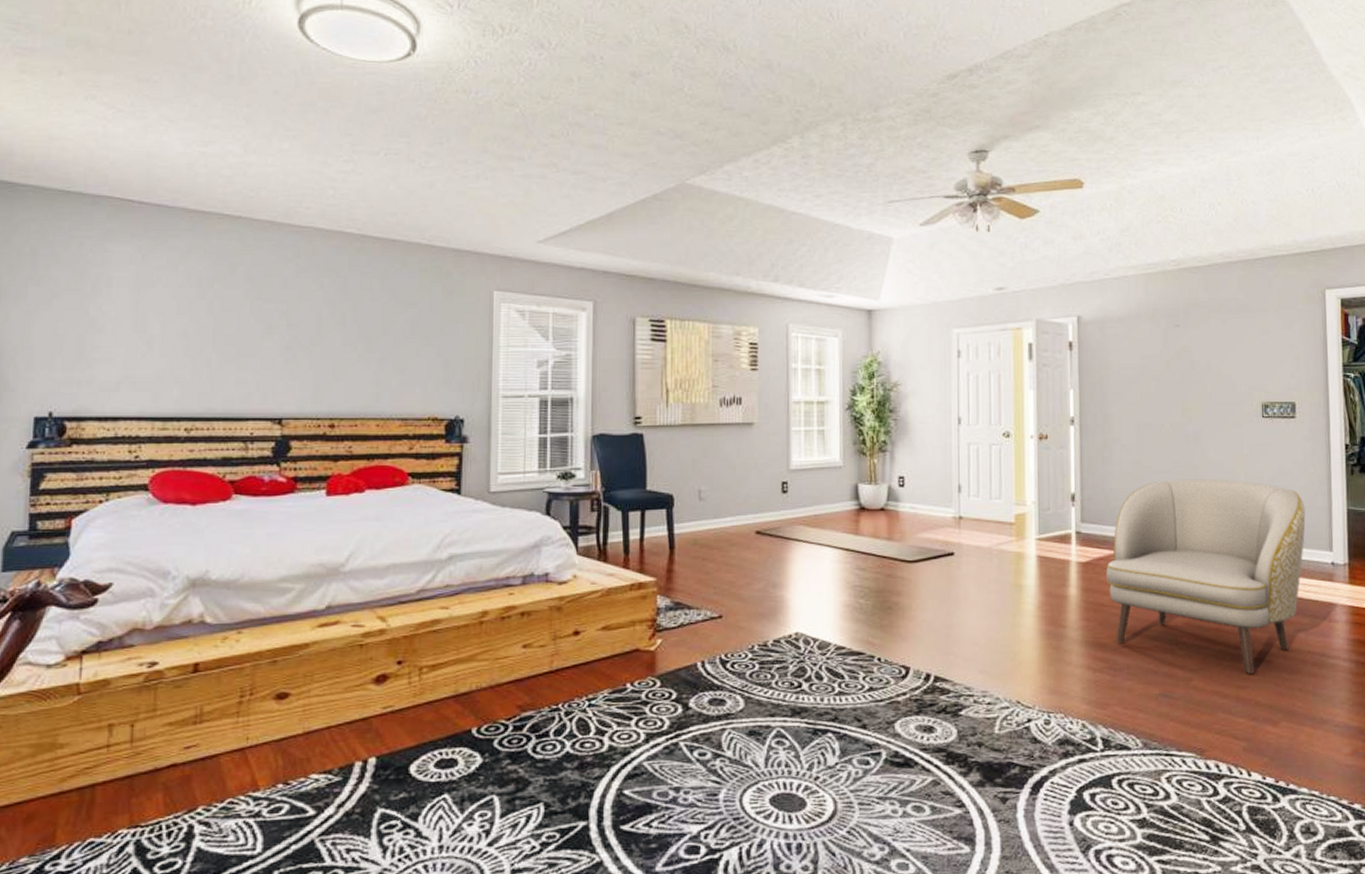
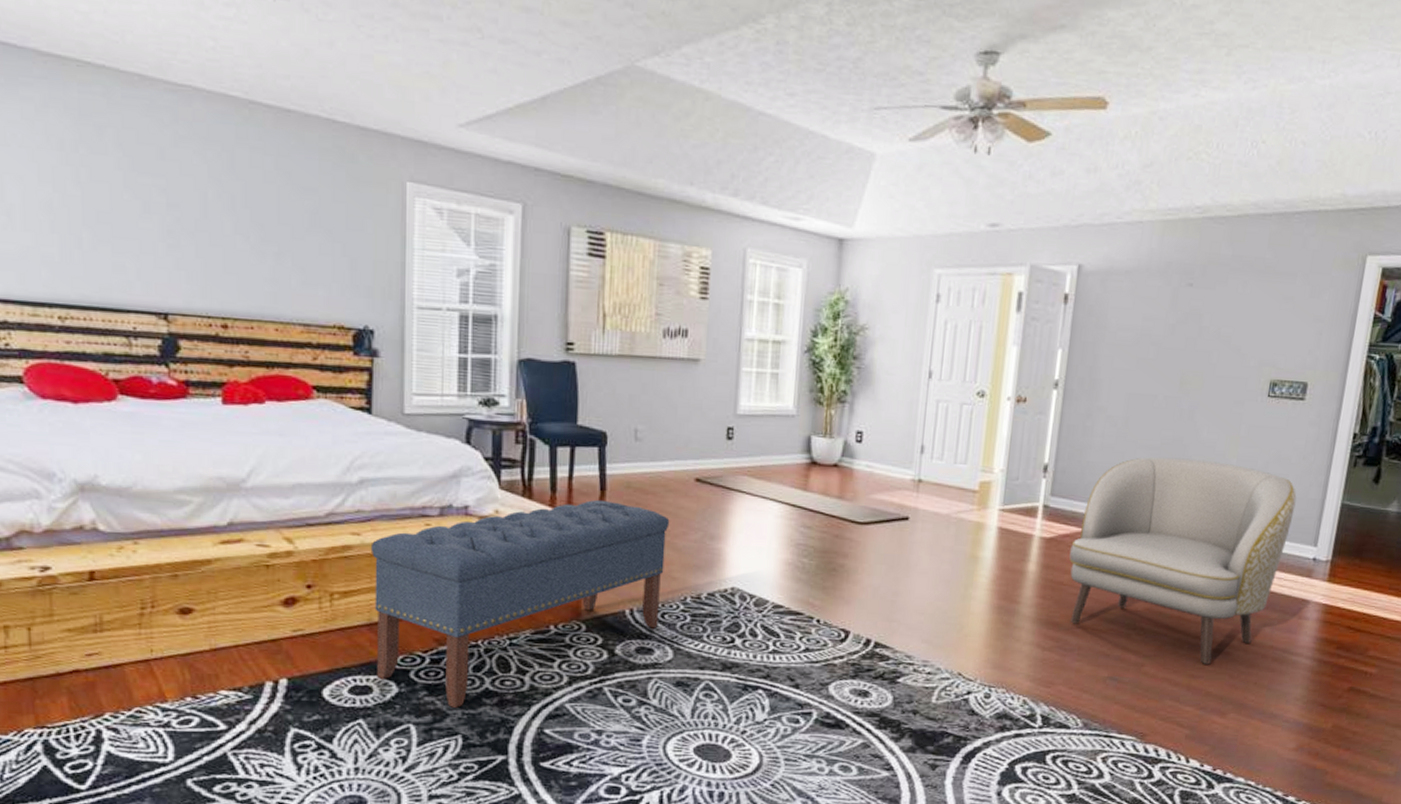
bench: none [458,558,734,775] -> present [370,499,670,708]

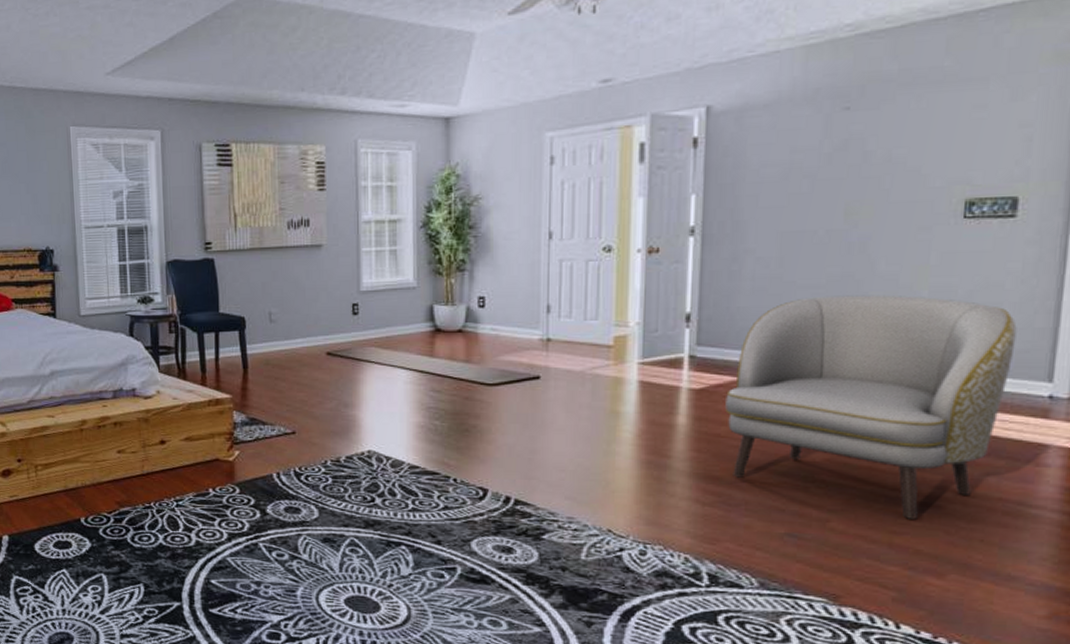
bench: present [370,499,670,708] -> none [62,376,306,560]

